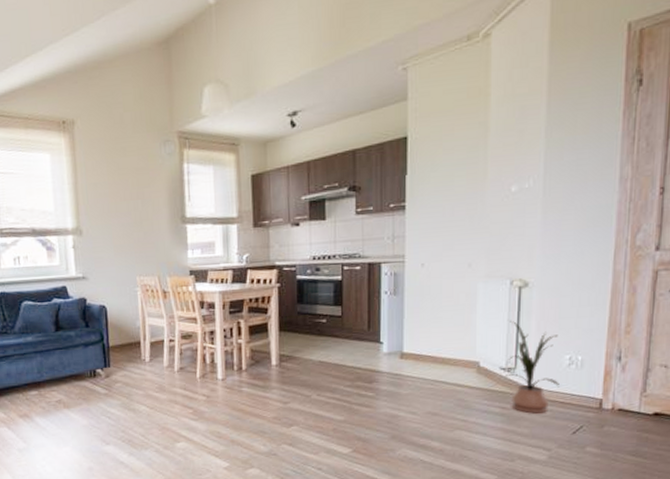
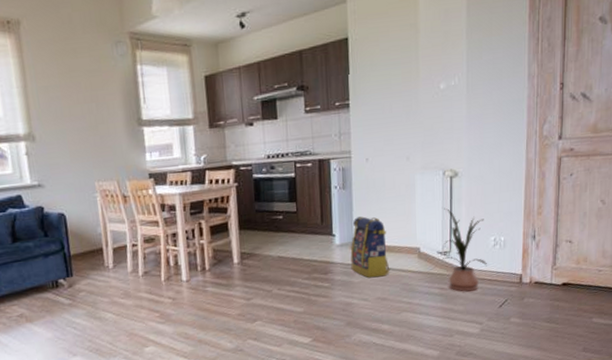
backpack: none [399,325,444,391] -> present [350,216,390,278]

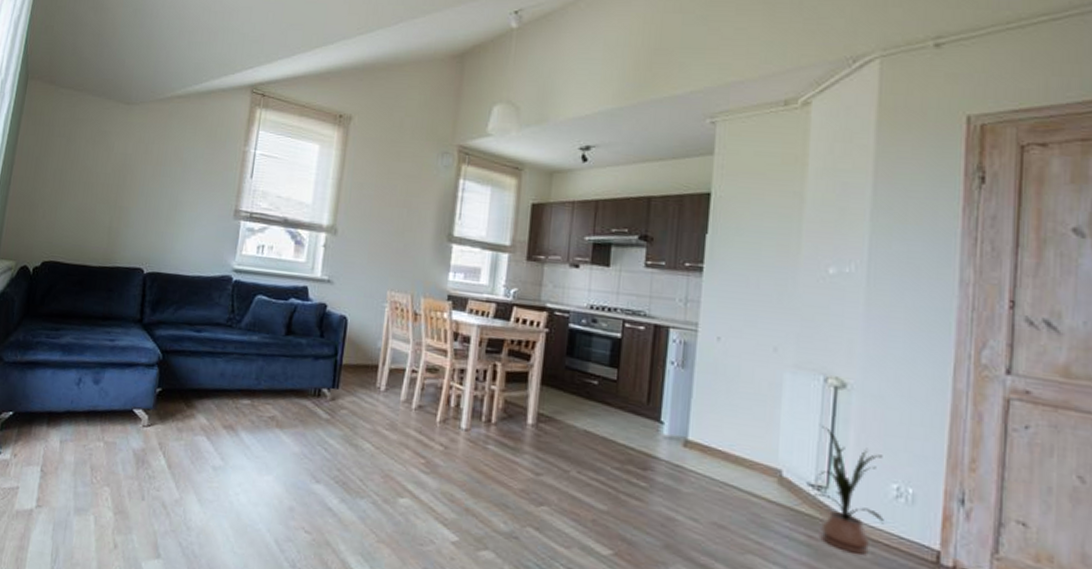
backpack: present [350,216,390,278] -> none [680,407,735,496]

